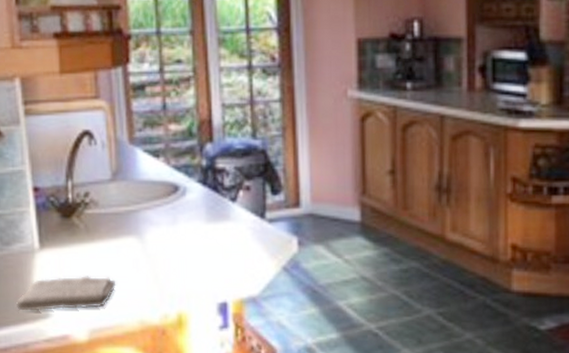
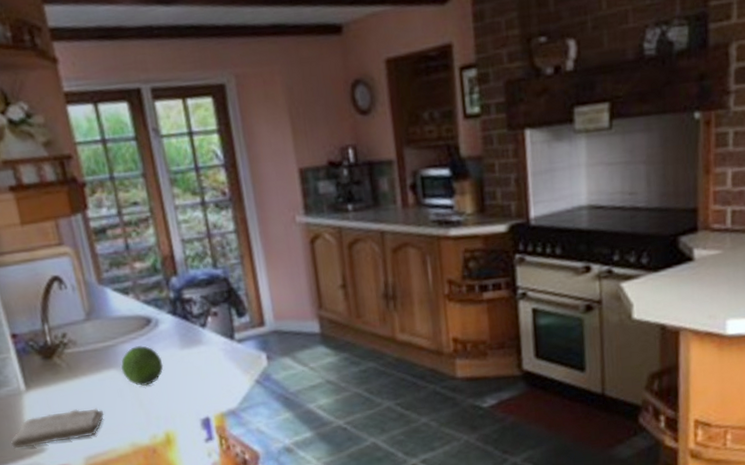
fruit: none [140,214,185,260] -> present [121,346,164,386]

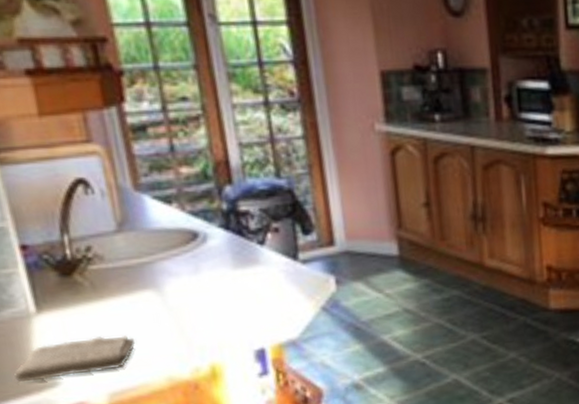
fruit: present [121,346,164,386] -> none [158,264,211,311]

